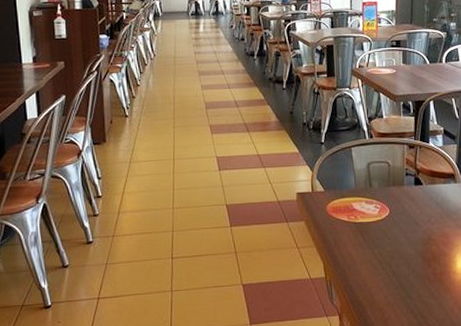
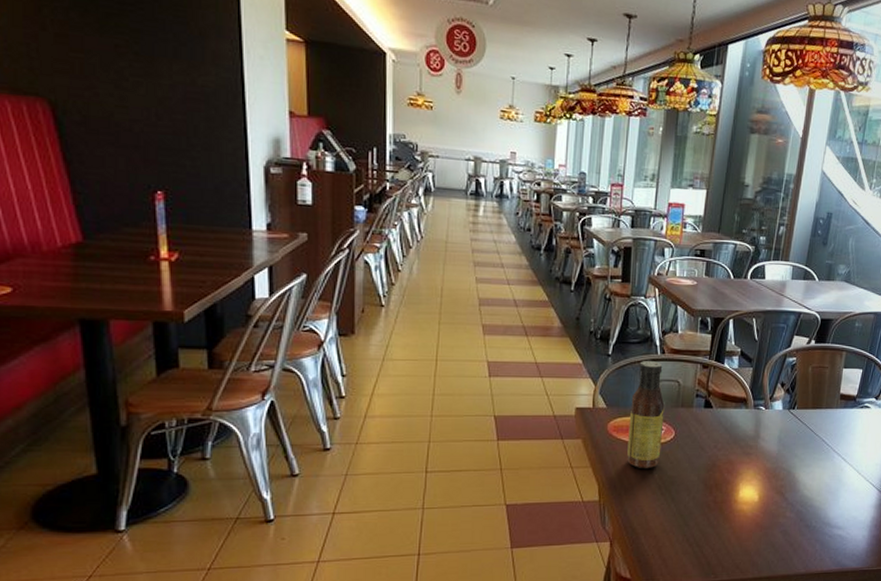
sauce bottle: none [346,145,378,246] -> present [627,361,665,469]

